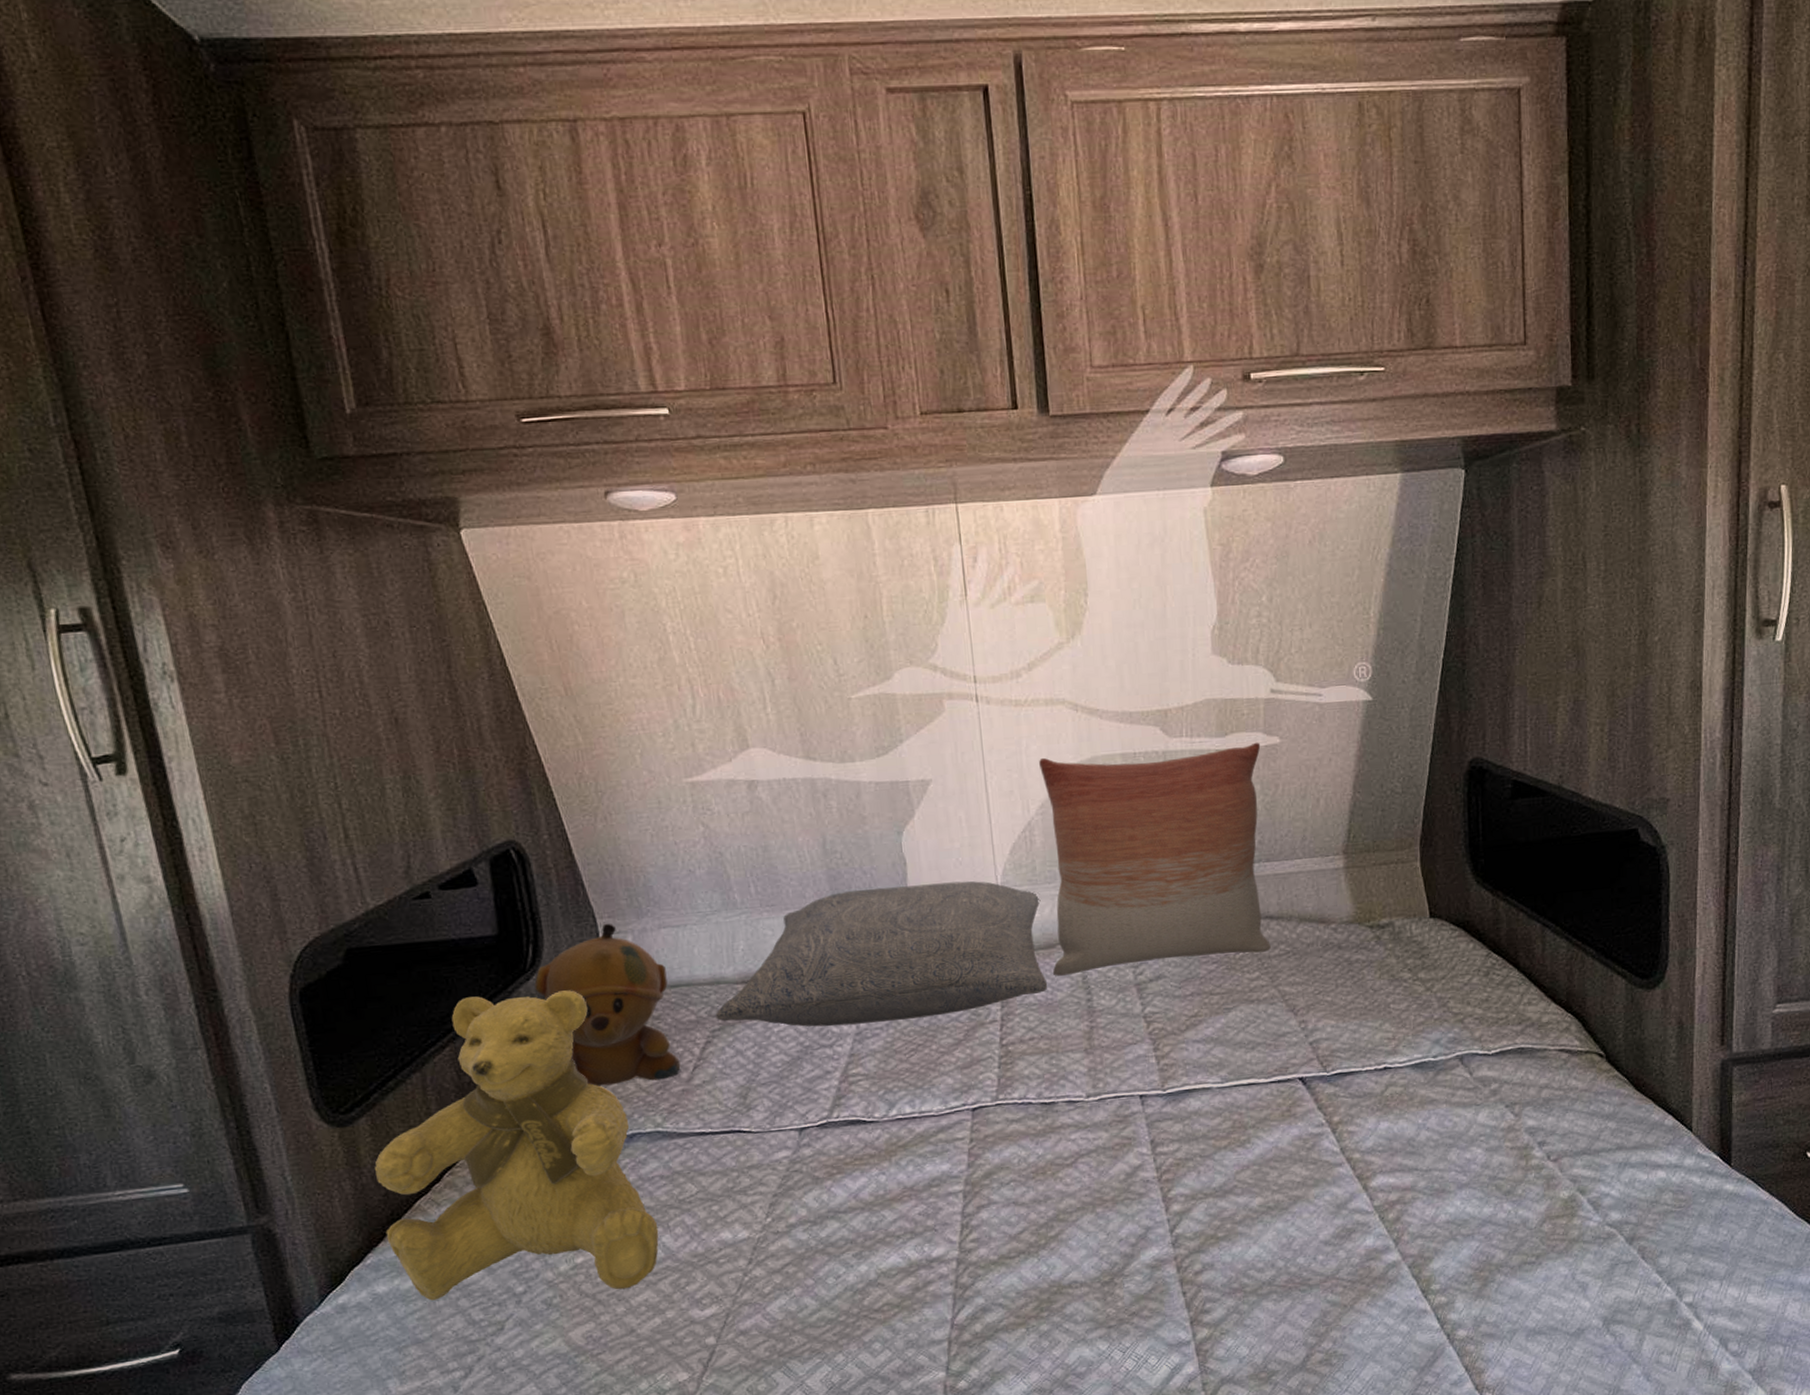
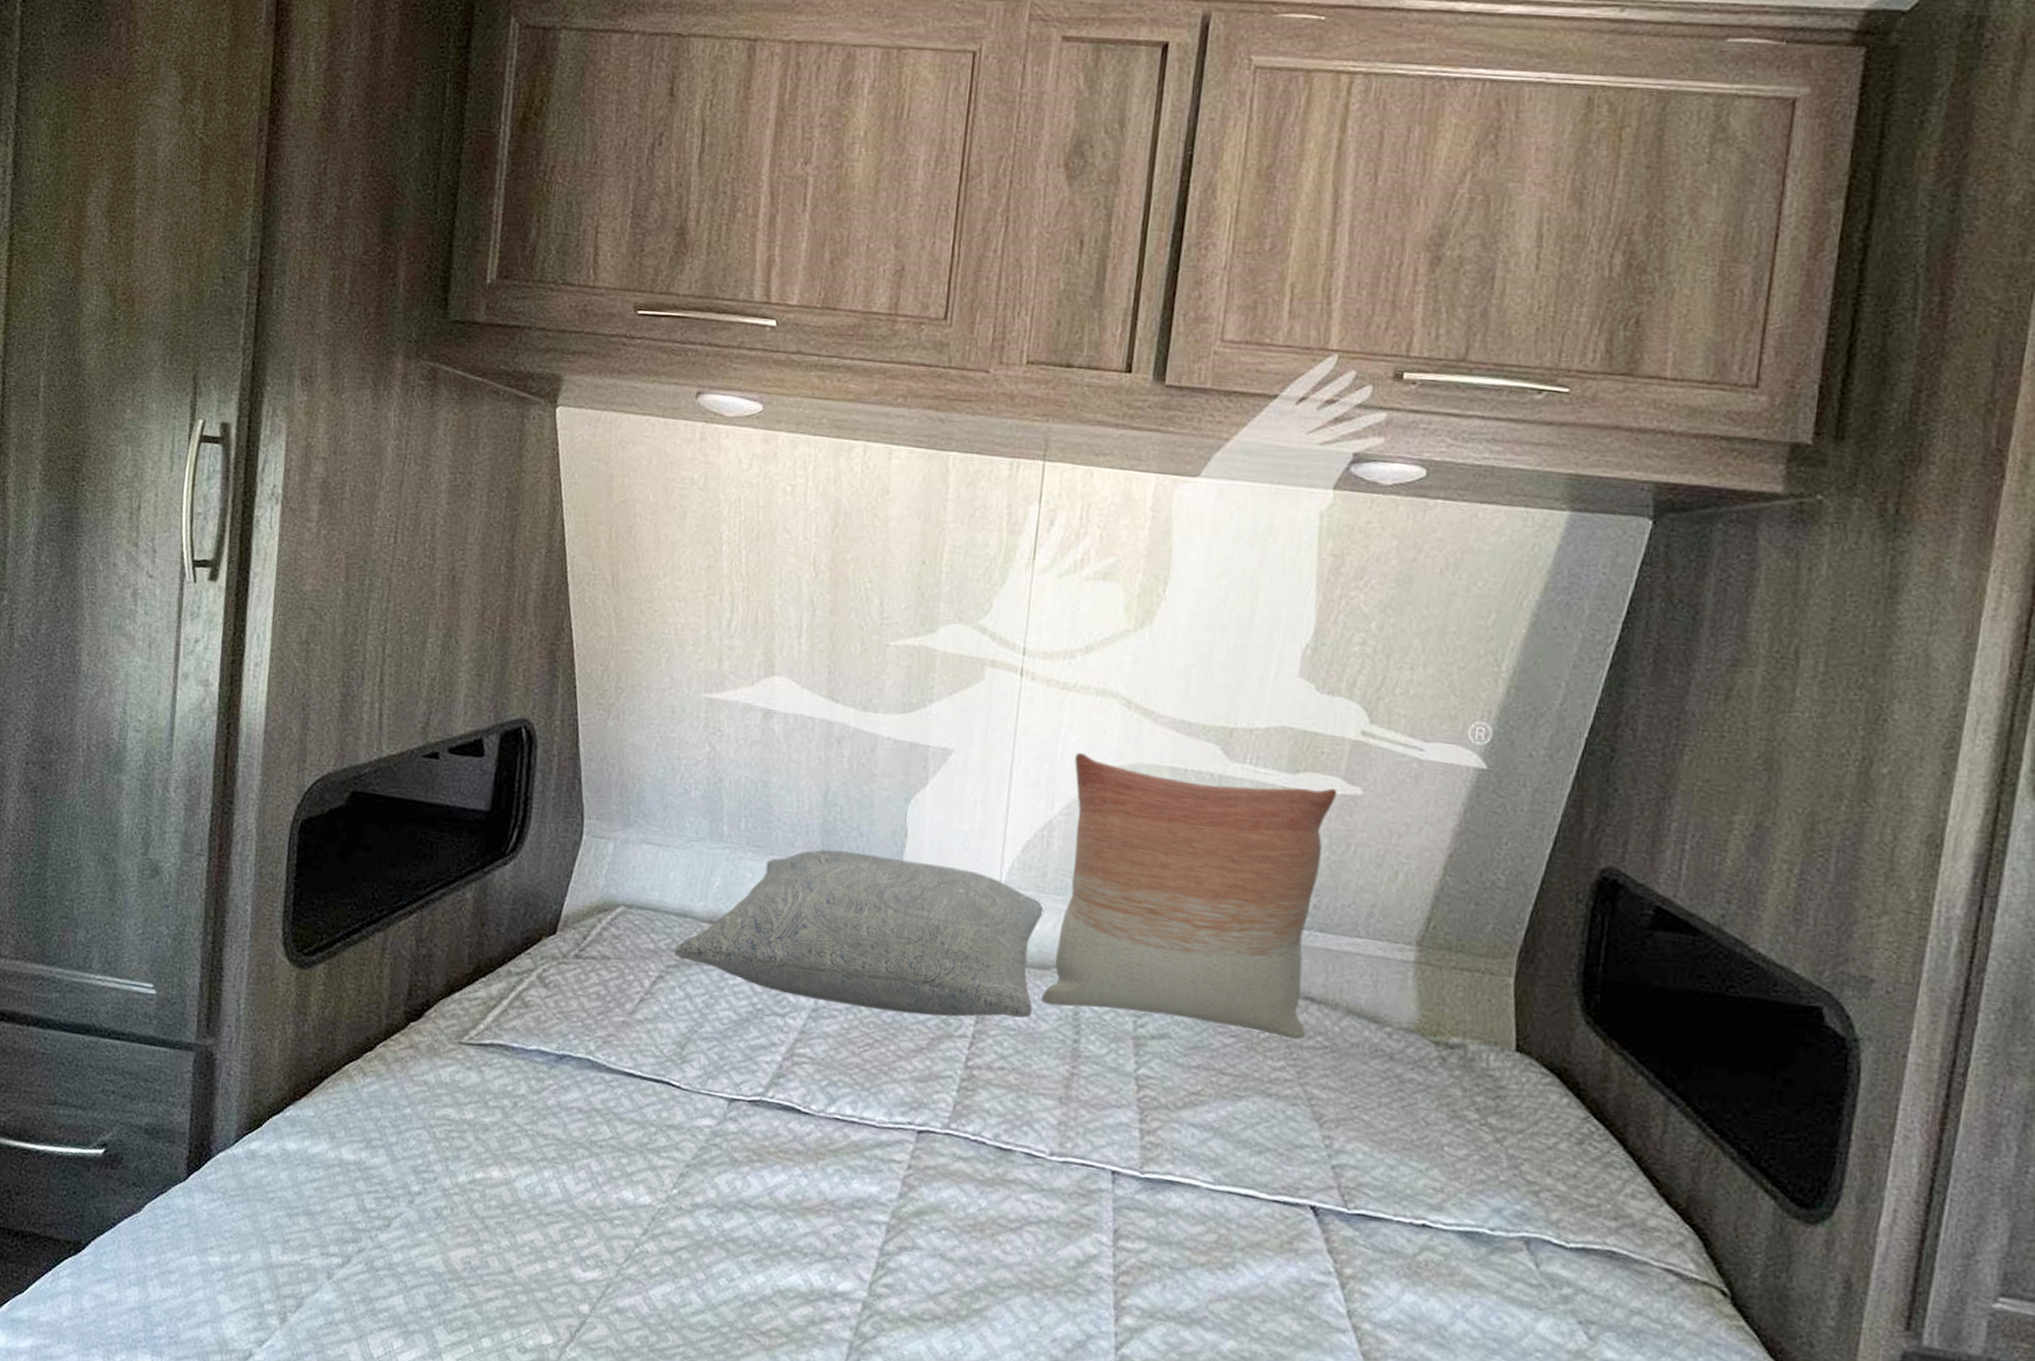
teddy bear: present [374,990,659,1301] -> none [309,867,564,1223]
stuffed bear: present [534,923,681,1087] -> none [509,824,638,1005]

